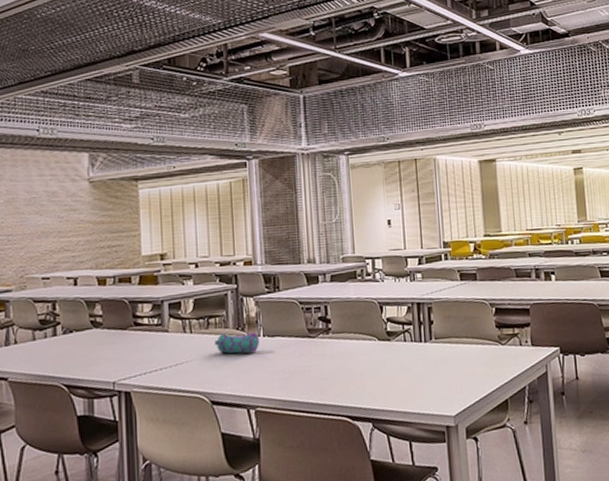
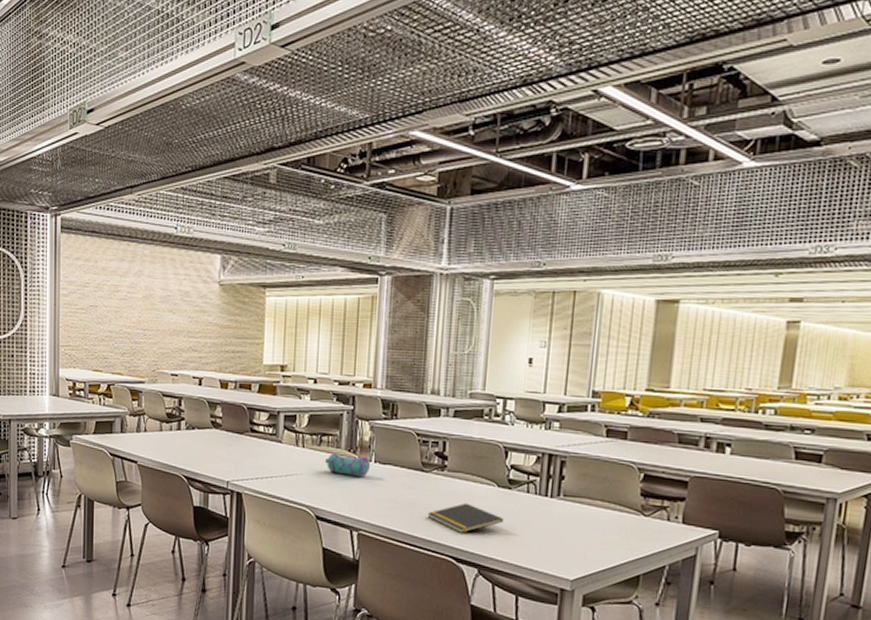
notepad: none [319,361,388,391] -> present [427,502,503,533]

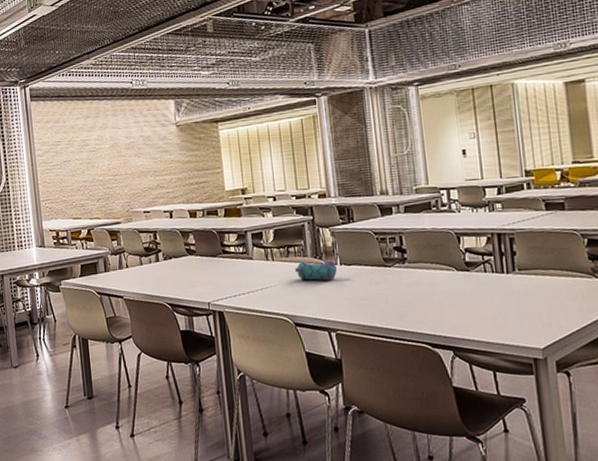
notepad: present [427,502,503,533] -> none [397,290,468,319]

